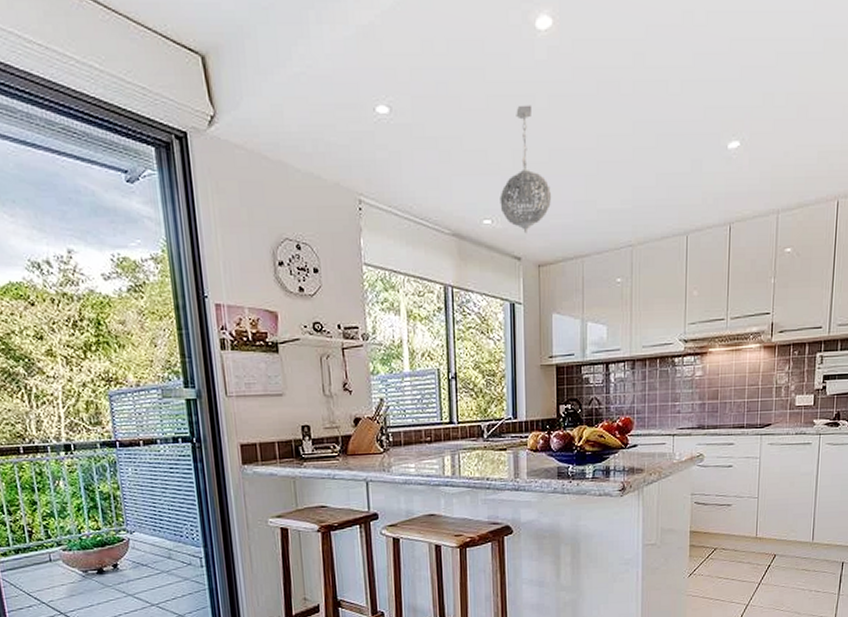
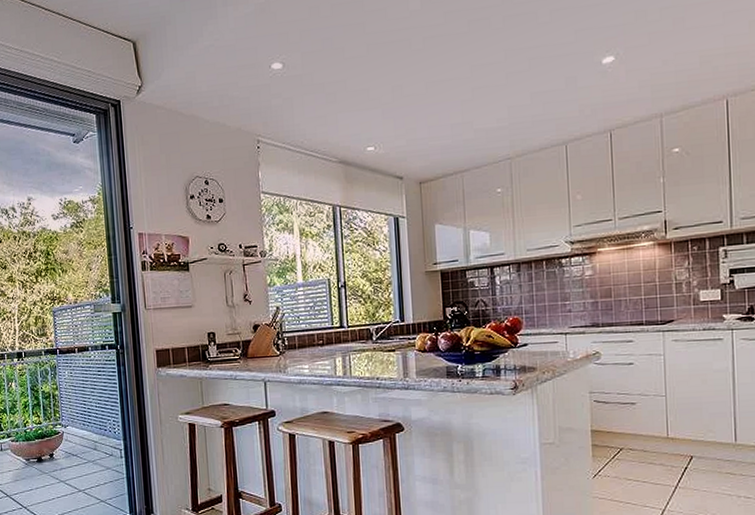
pendant light: present [500,105,551,234] -> none [381,47,429,156]

